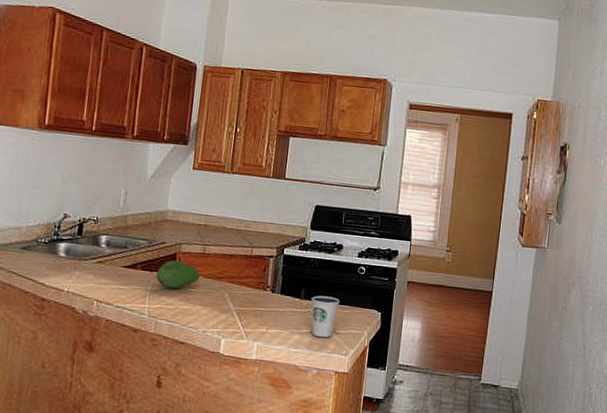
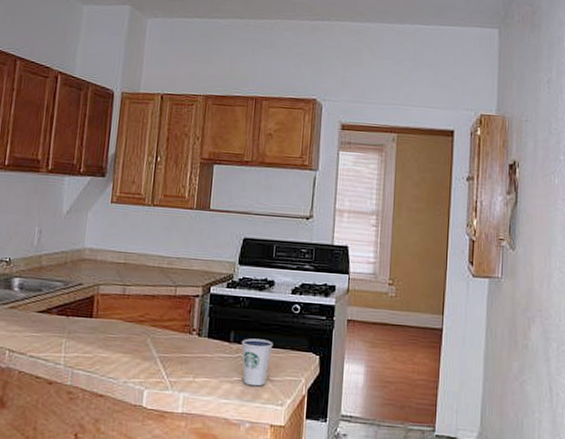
fruit: present [156,260,200,289] -> none [72,303,120,335]

